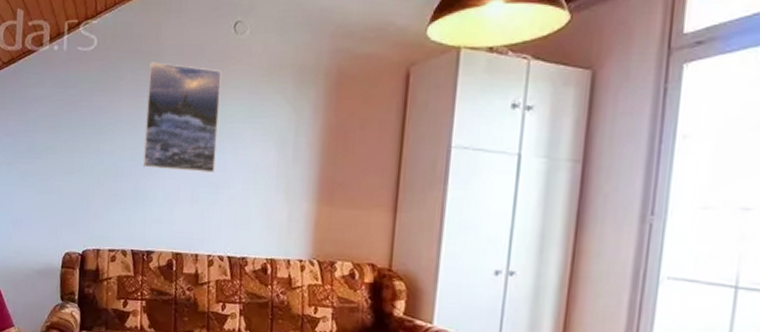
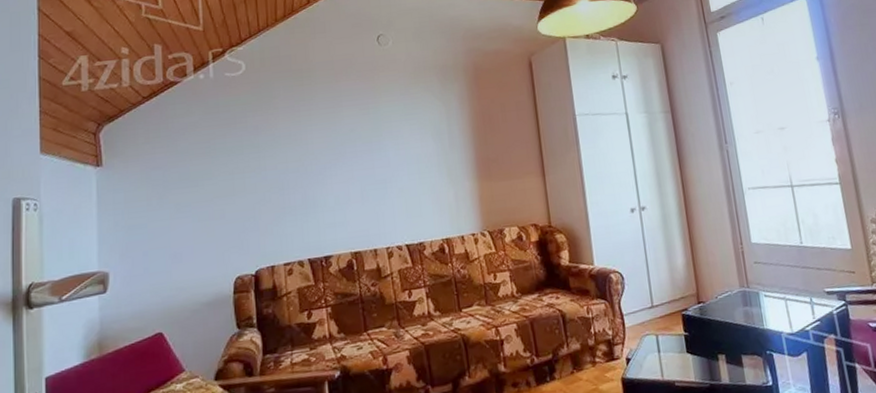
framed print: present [142,62,222,173] -> none [301,78,380,177]

